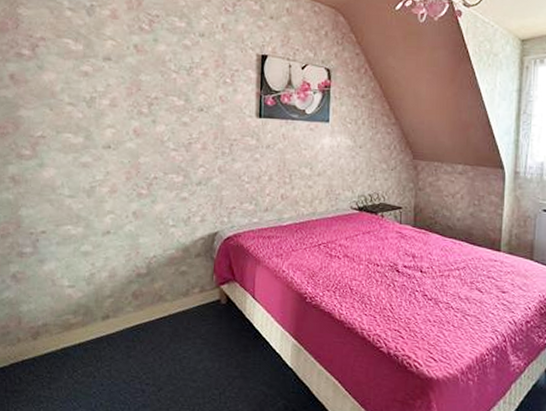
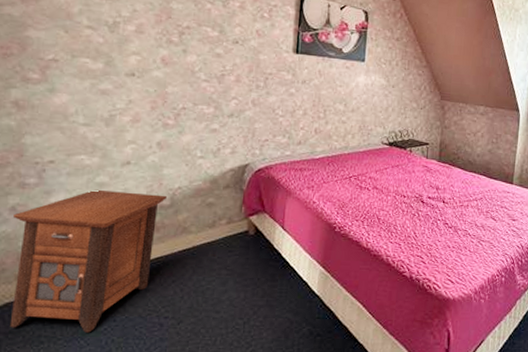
nightstand: none [15,258,143,395] -> present [9,189,167,333]

